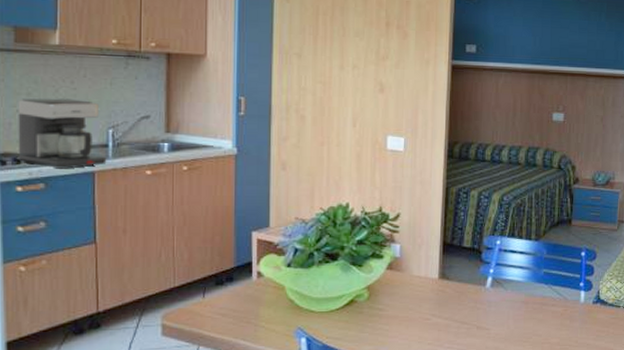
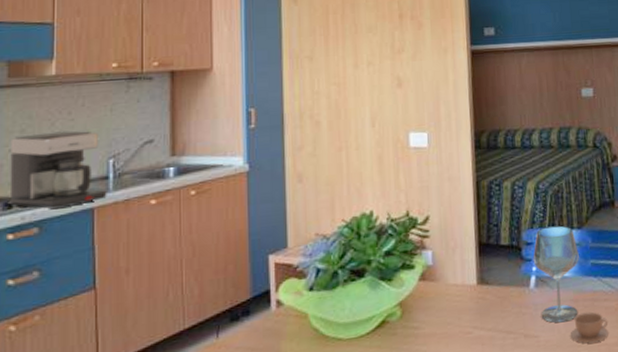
wine glass: none [491,236,534,320] -> present [533,225,579,323]
teacup: none [518,313,554,340] -> present [570,311,609,344]

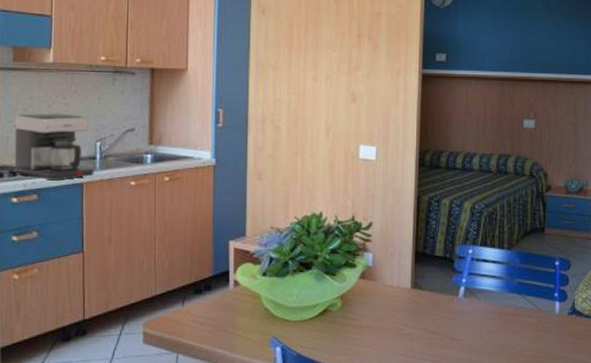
wine glass: present [533,225,579,323] -> none [464,244,506,331]
teacup: present [570,311,609,344] -> none [491,325,528,352]

